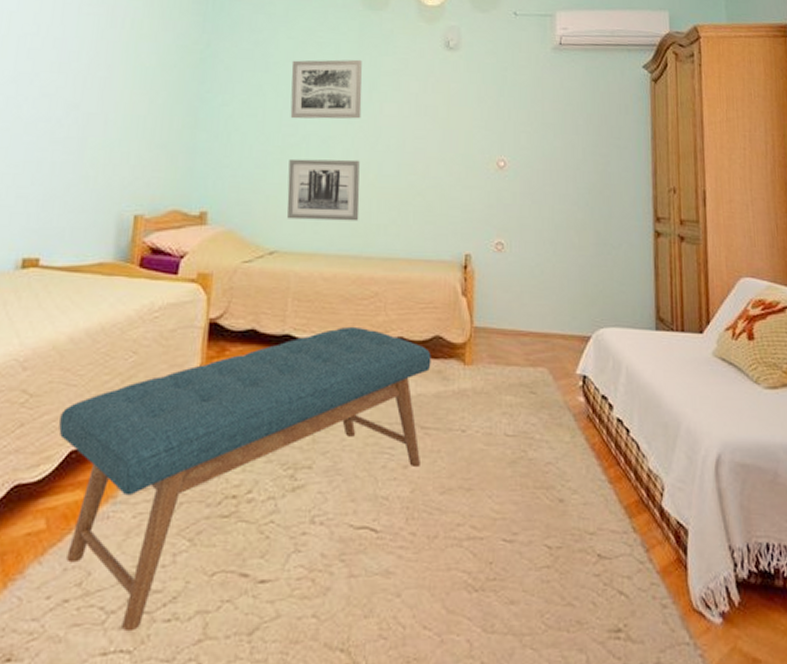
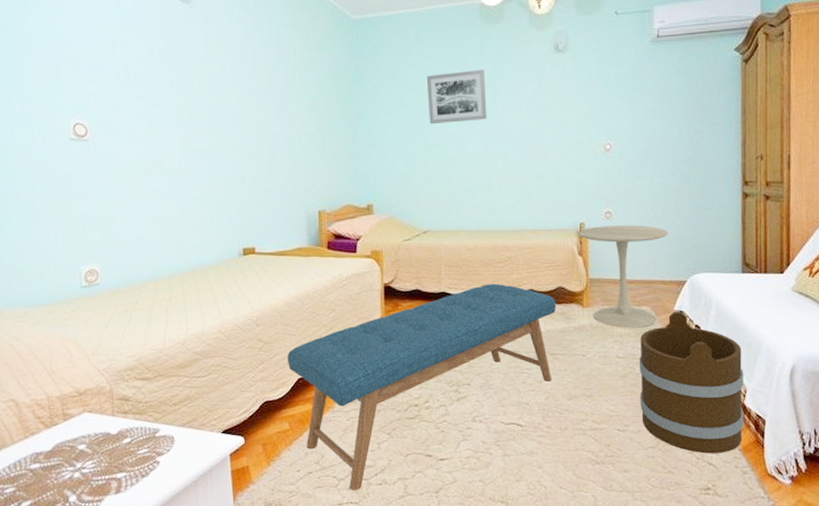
wall art: present [286,158,360,221] -> none [432,154,492,205]
side table: none [463,260,570,396] -> present [578,225,668,329]
bucket: none [532,375,663,578] -> present [638,311,744,454]

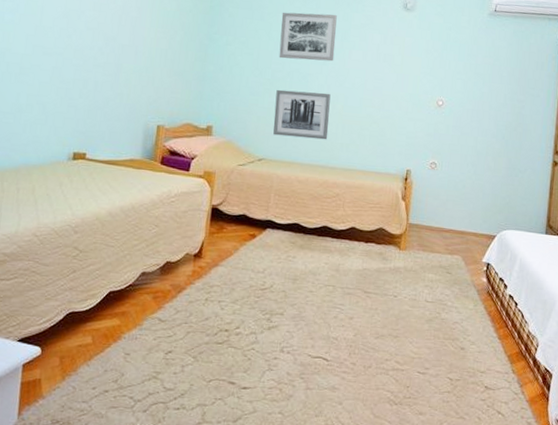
bench: present [287,283,556,491] -> none [101,217,376,414]
wall art: none [432,154,492,205] -> present [273,89,331,140]
side table: present [578,225,668,329] -> none [404,174,485,276]
bucket: present [638,311,744,454] -> none [441,262,538,403]

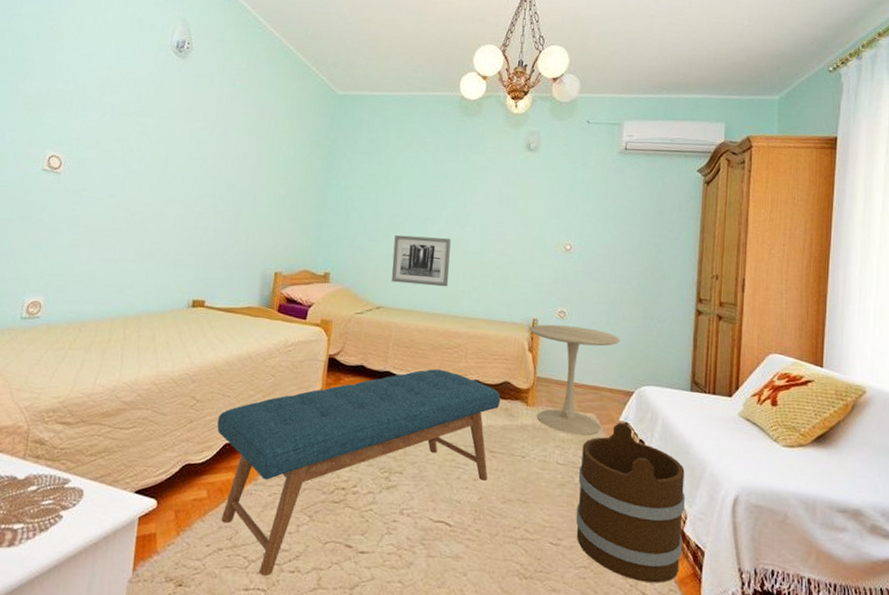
bench: none [101,217,376,414] -> present [217,368,501,577]
wall art: present [279,12,337,62] -> none [397,155,457,205]
side table: none [404,174,485,276] -> present [531,324,620,436]
bucket: none [441,262,538,403] -> present [576,422,685,584]

